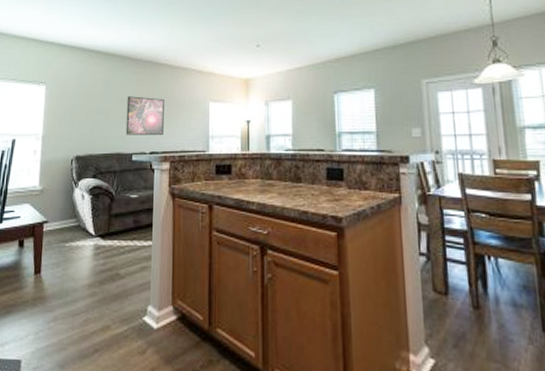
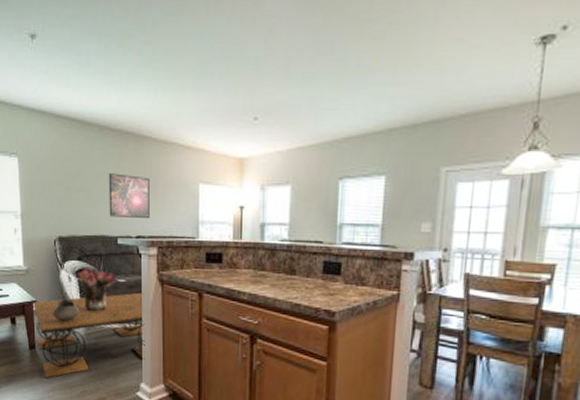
coffee table: none [43,207,155,307] -> present [33,292,145,379]
ceramic pot: none [63,217,91,243] -> present [53,298,80,323]
bouquet: none [91,186,129,229] -> present [78,268,117,311]

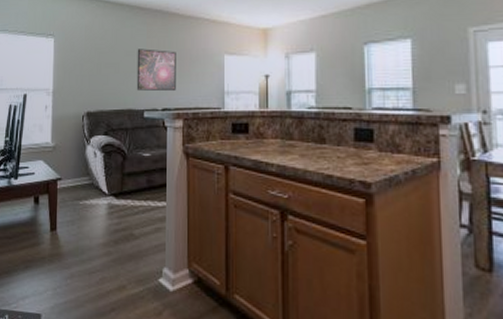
coffee table: present [33,292,145,379] -> none [58,166,169,264]
ceramic pot: present [53,298,80,323] -> none [76,175,104,201]
bouquet: present [78,268,117,311] -> none [103,143,142,188]

